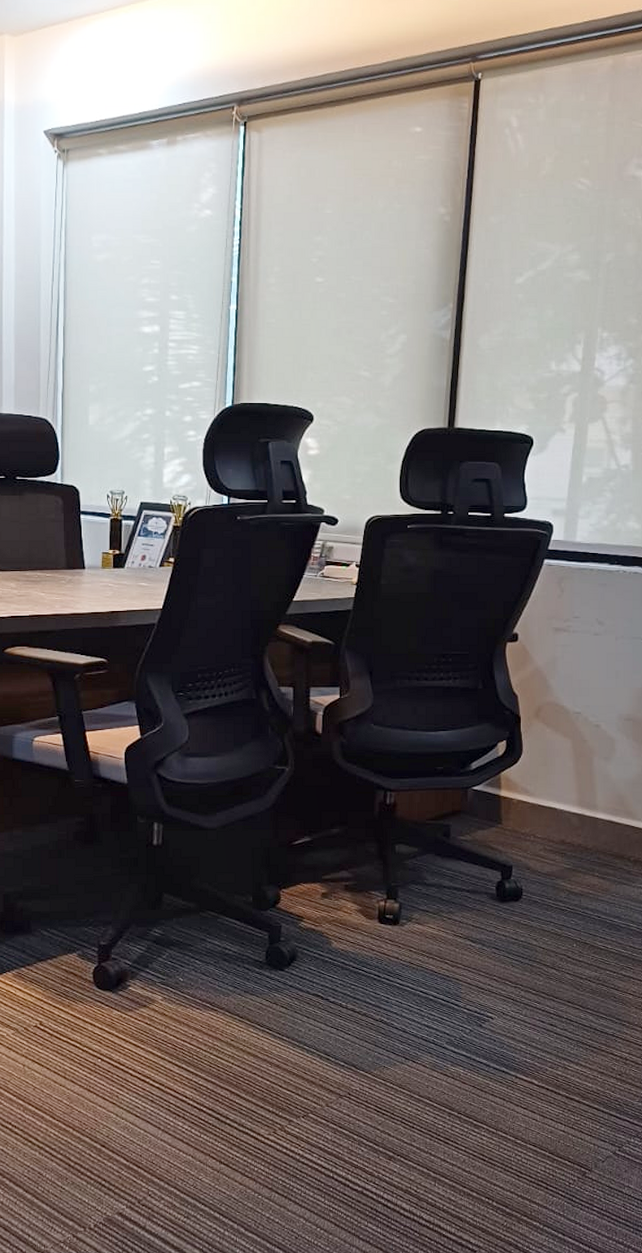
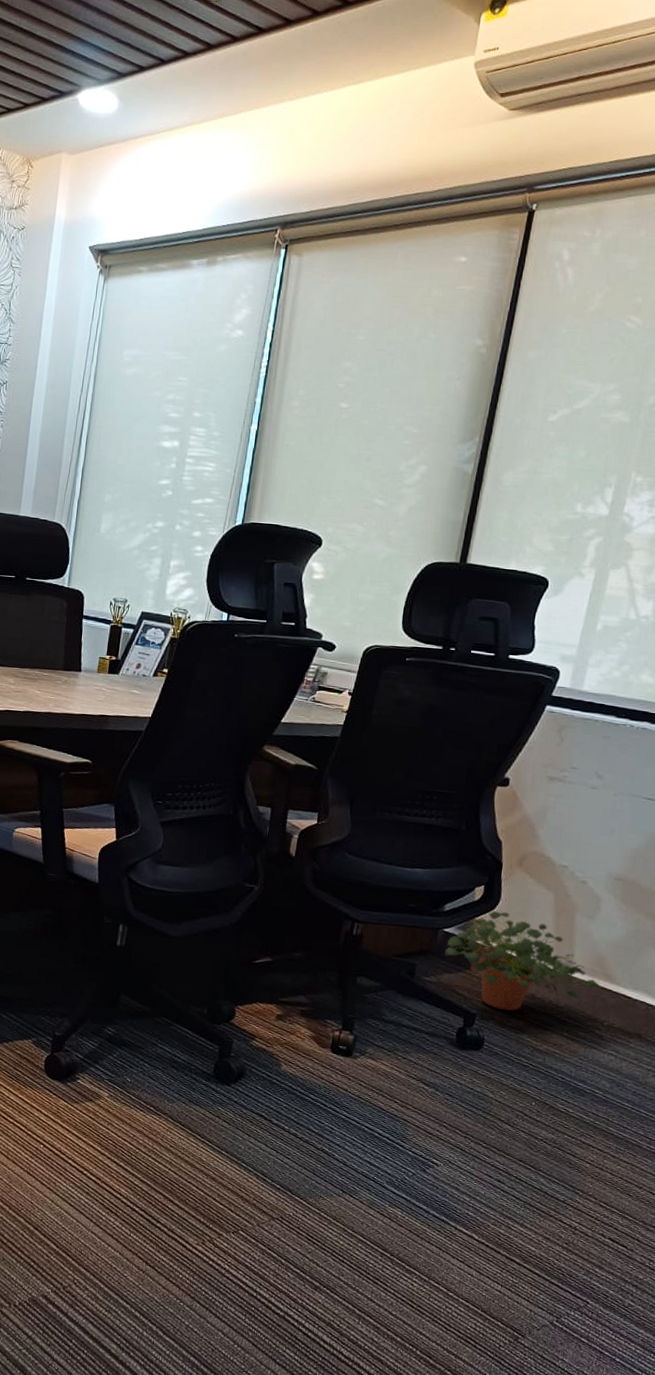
potted plant: none [476,763,624,859] -> present [444,911,601,1012]

